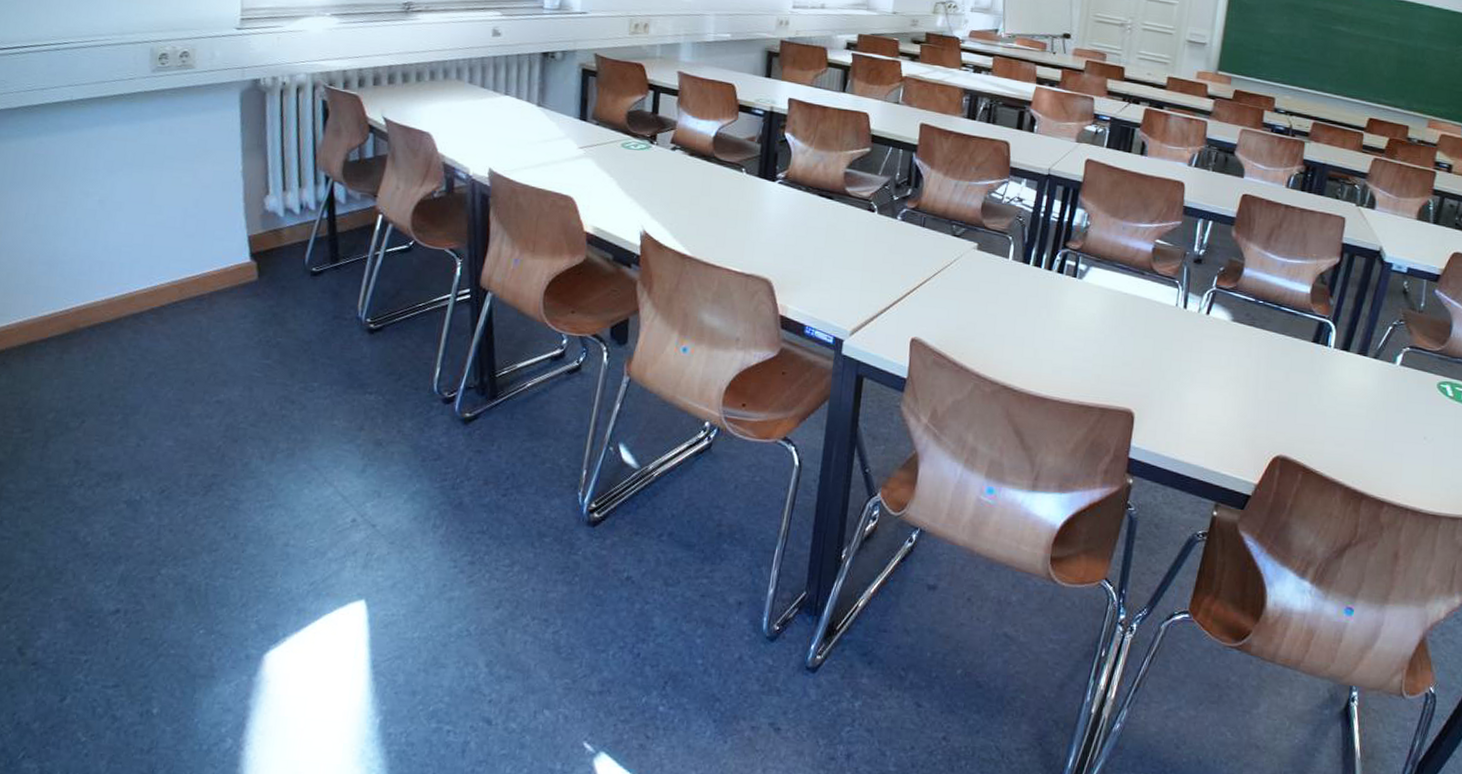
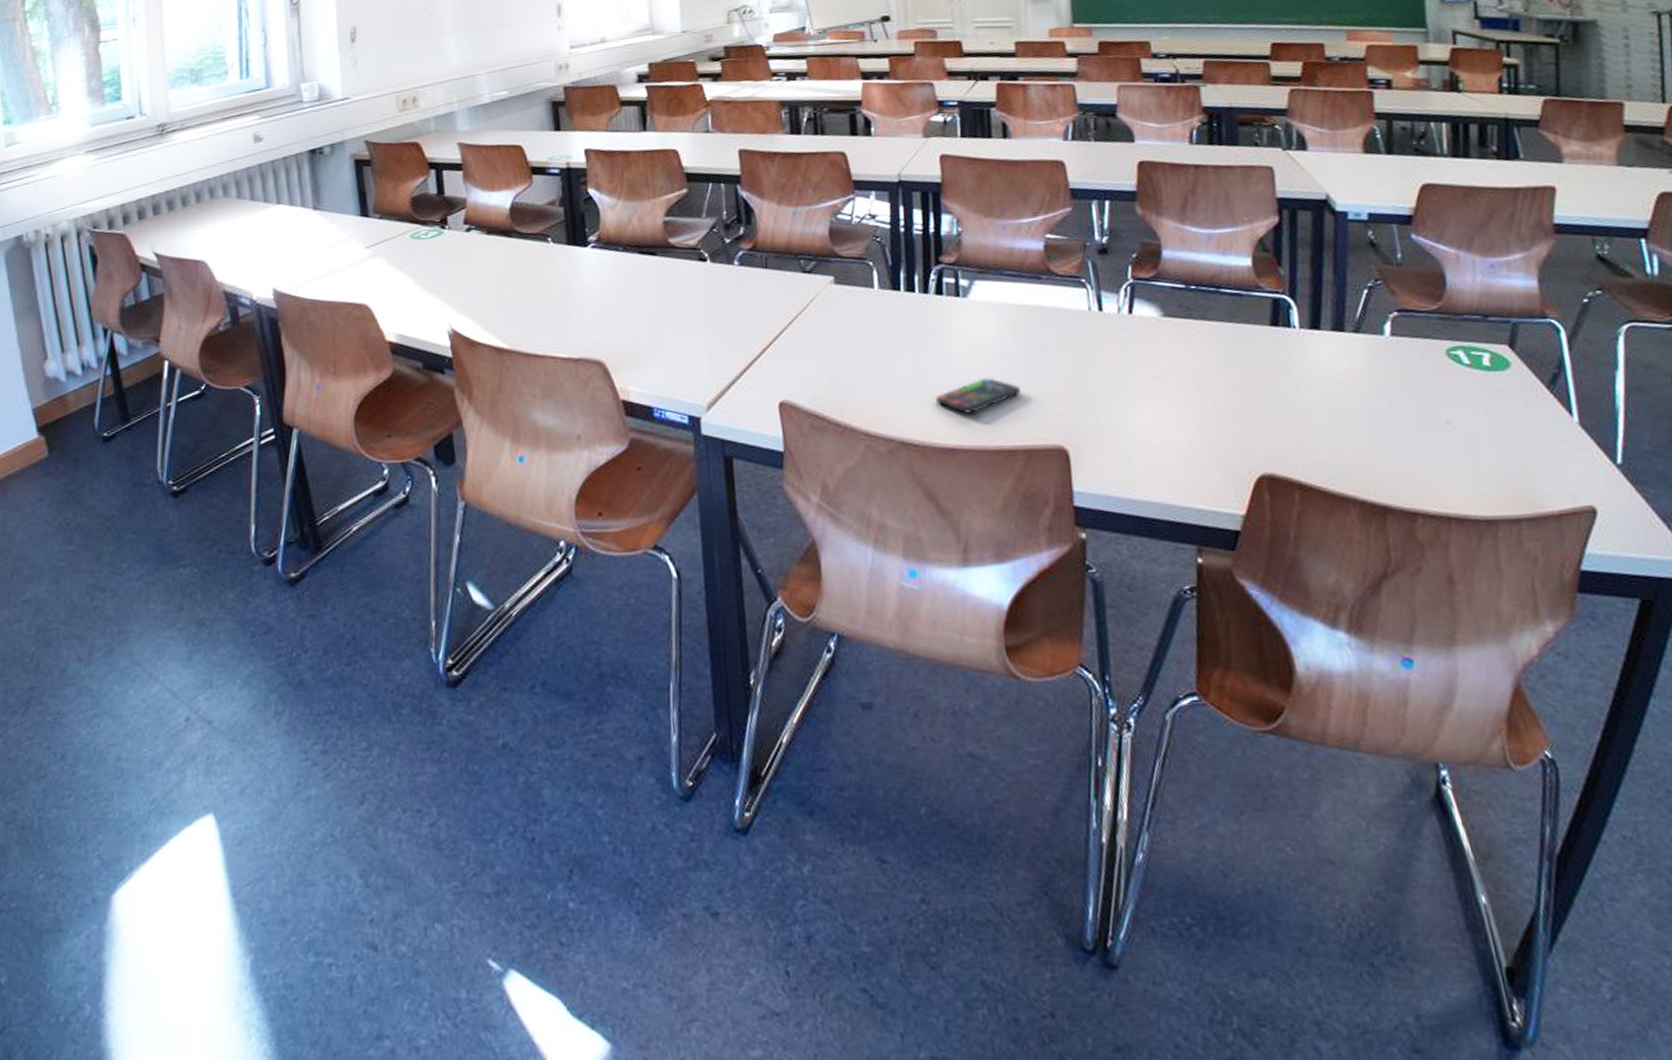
smartphone: none [1039,346,1108,373] -> present [936,377,1020,414]

